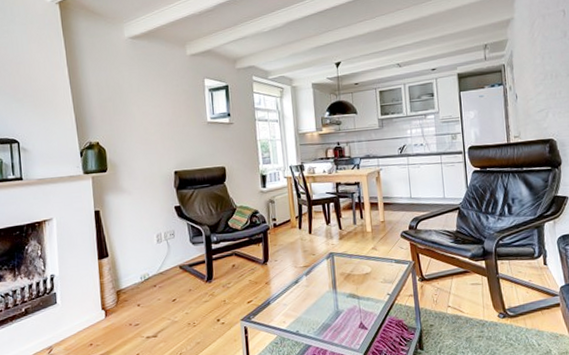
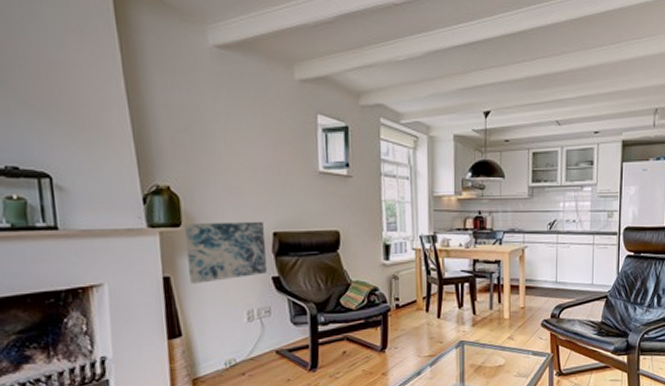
wall art: none [109,164,172,215] -> present [183,222,268,284]

